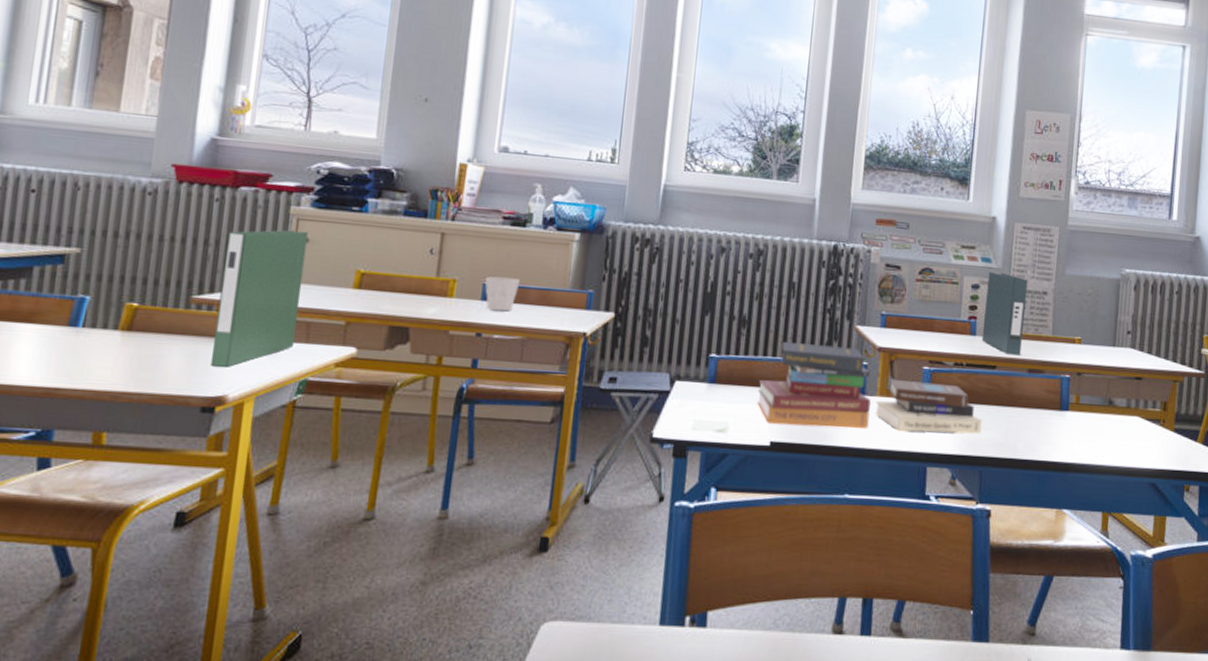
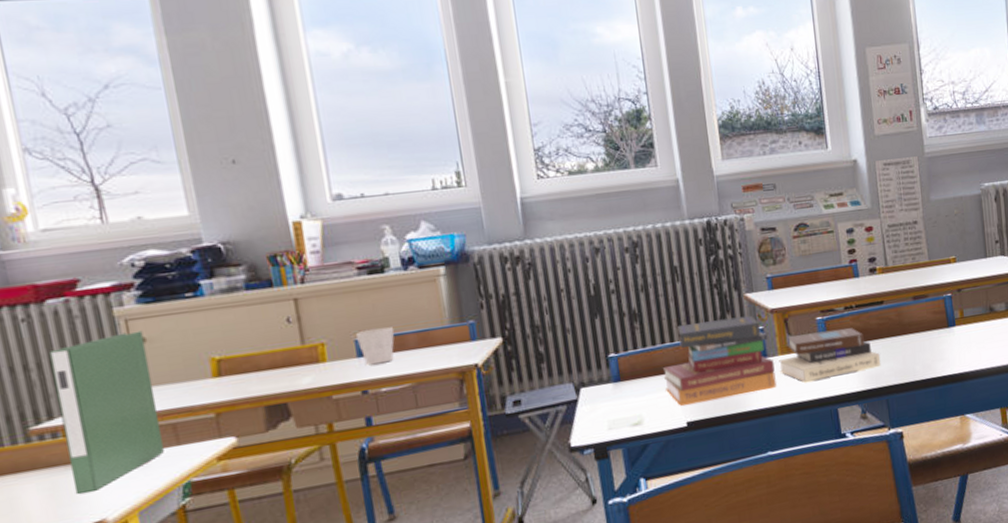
binder: present [981,271,1028,355] -> none [860,211,903,288]

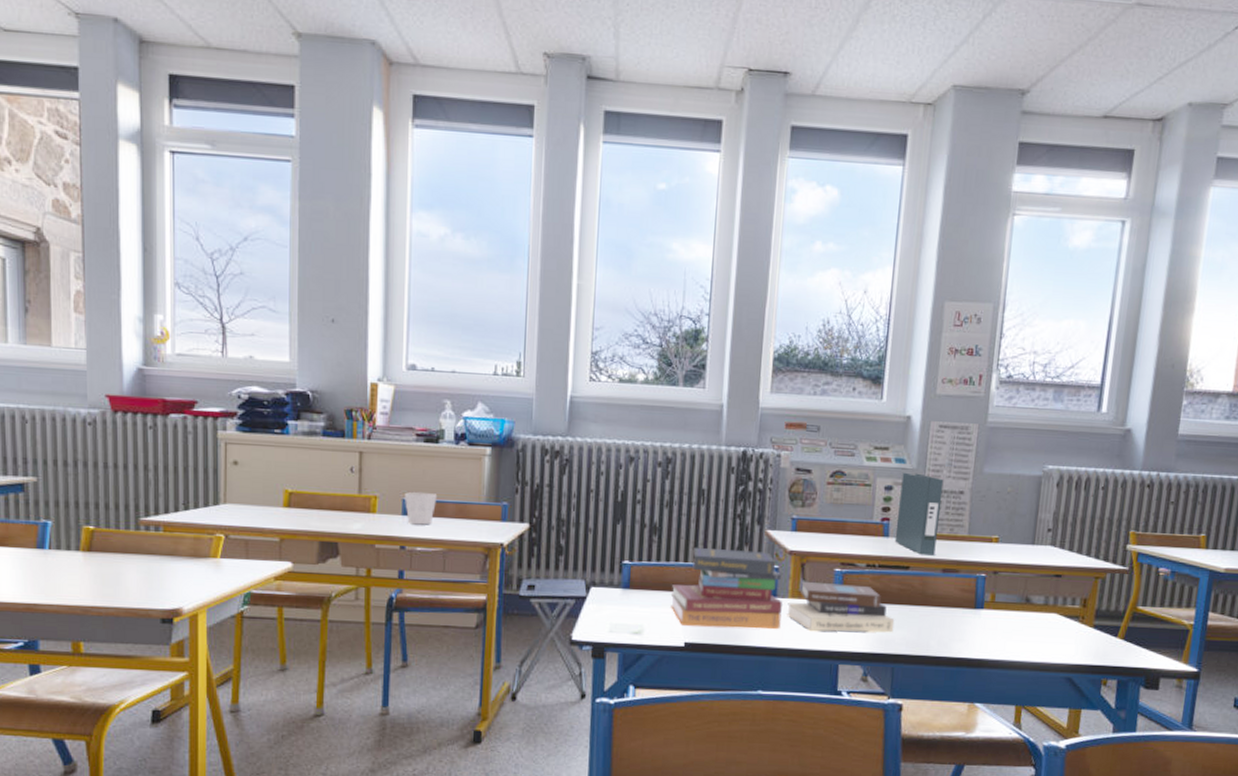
binder: present [48,330,164,494] -> none [164,453,237,582]
binder: none [860,211,903,288] -> present [894,472,944,556]

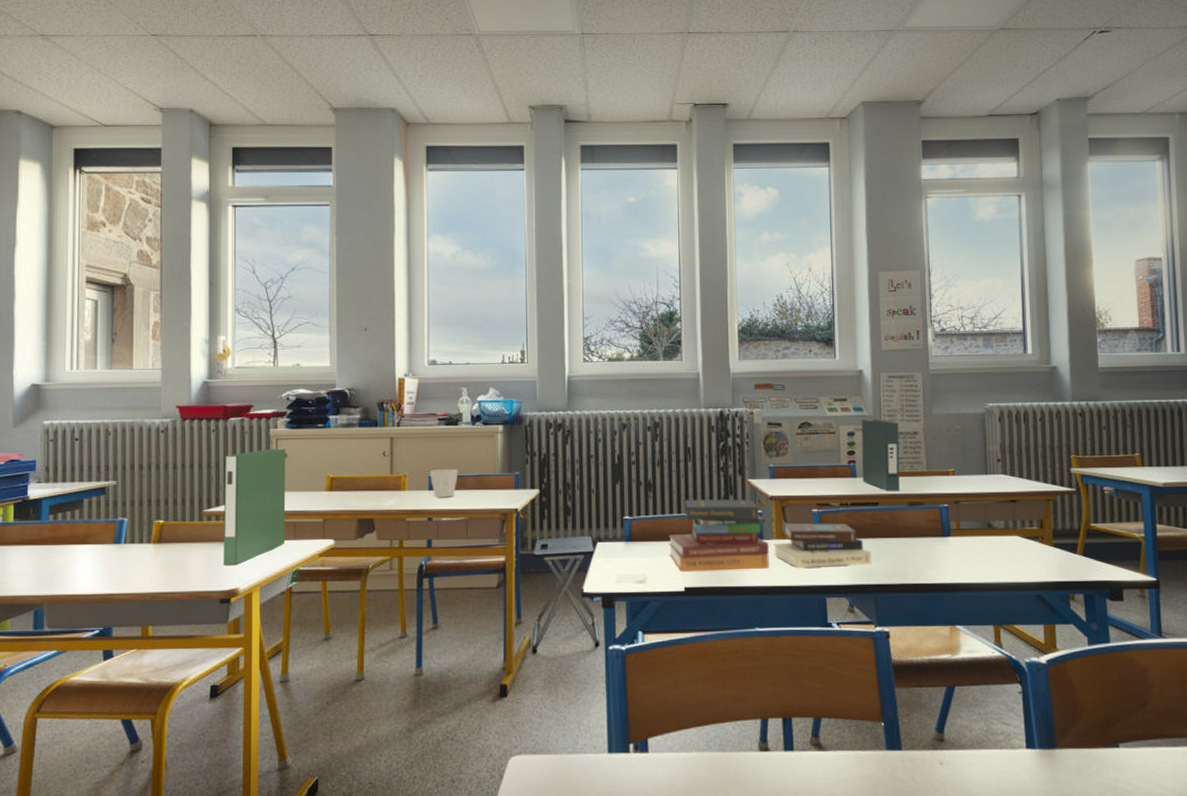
binder: none [164,453,237,582] -> present [223,448,286,565]

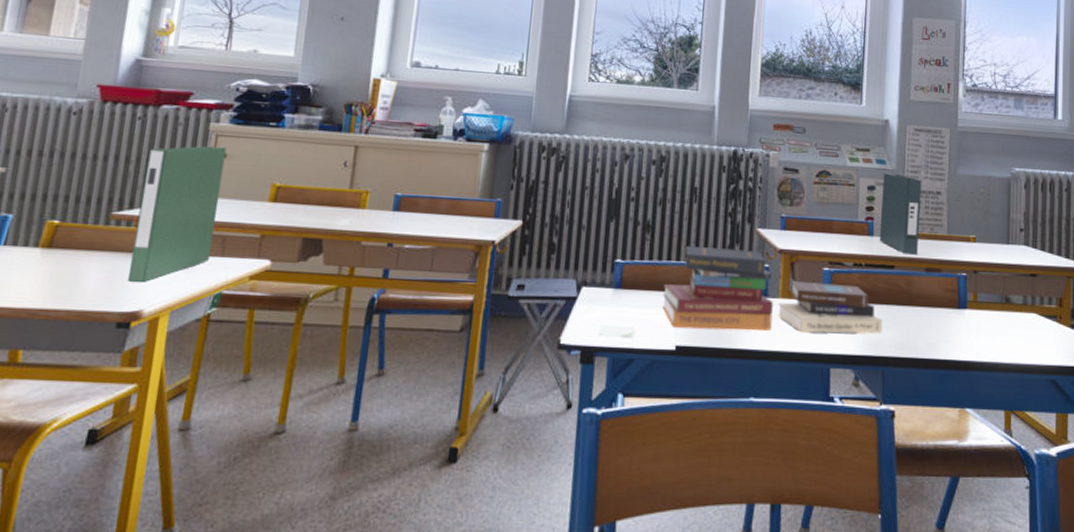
cup: present [429,469,459,498] -> none [396,187,431,222]

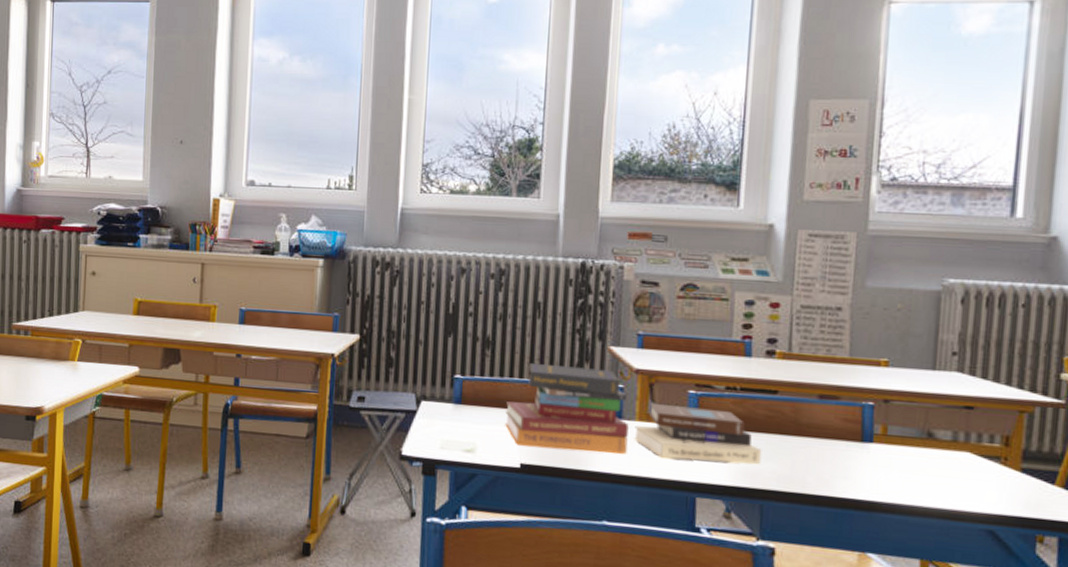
binder: present [127,145,227,282] -> none [29,265,95,383]
binder: present [879,173,922,255] -> none [759,286,817,379]

